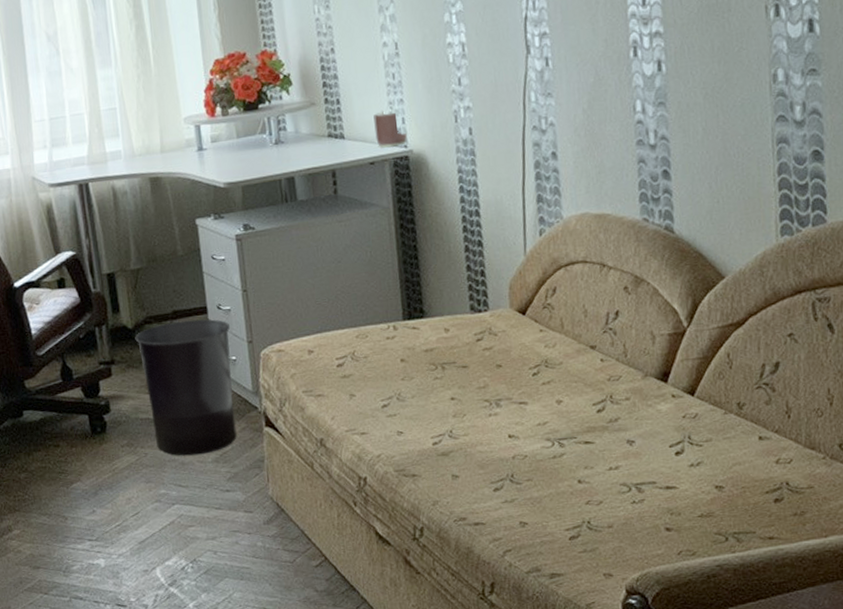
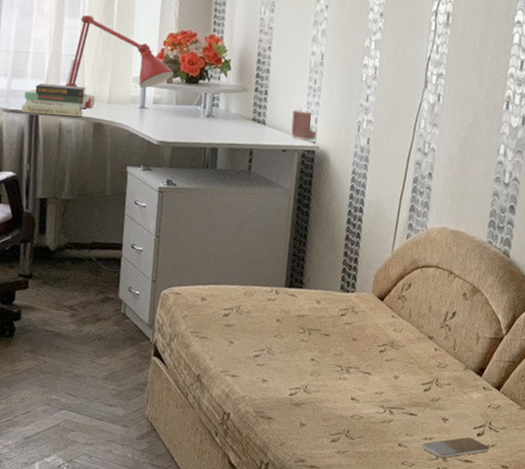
books: none [68,140,140,184] -> present [21,83,90,117]
desk lamp: none [111,61,228,165] -> present [65,15,174,109]
waste bin: present [135,319,237,455] -> none [54,251,140,370]
smartphone: none [606,458,695,490] -> present [421,437,490,459]

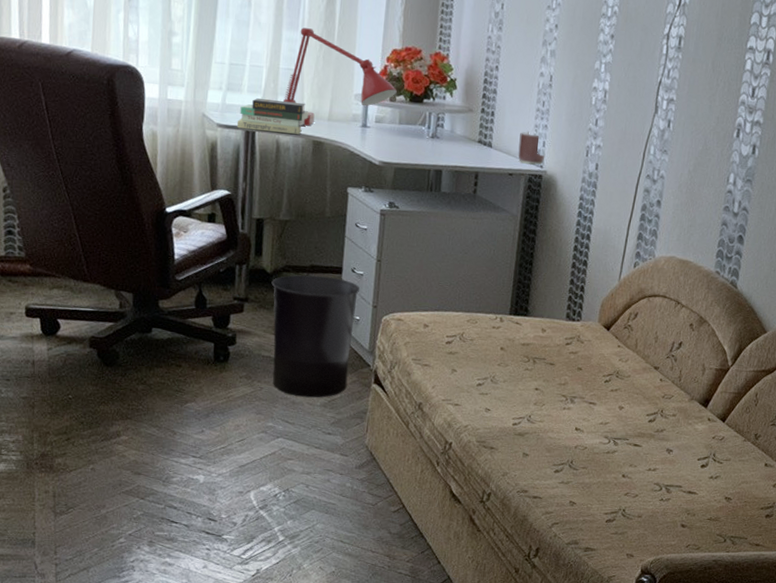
waste bin: none [54,251,140,370] -> present [271,275,360,397]
smartphone: present [421,437,490,459] -> none [645,468,714,490]

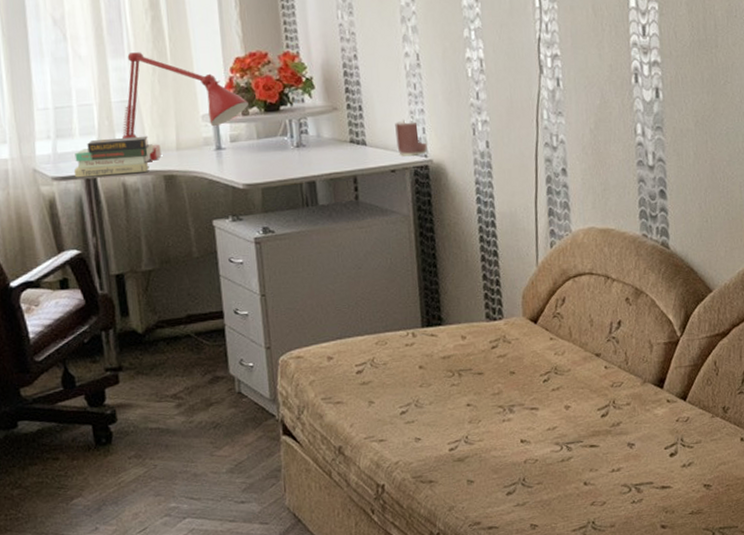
waste bin: present [271,275,360,397] -> none [145,324,253,466]

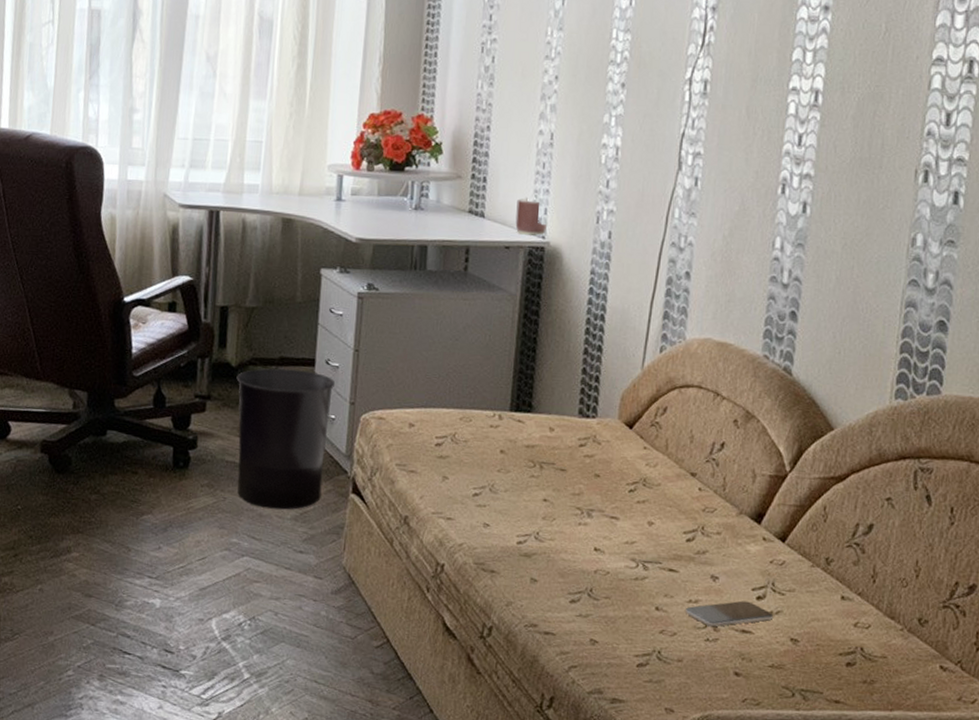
books: present [73,135,154,178] -> none [200,175,278,212]
desk lamp: present [122,52,249,161] -> none [250,96,375,203]
waste bin: none [145,324,253,466] -> present [236,368,336,509]
smartphone: none [609,460,687,490] -> present [684,600,774,627]

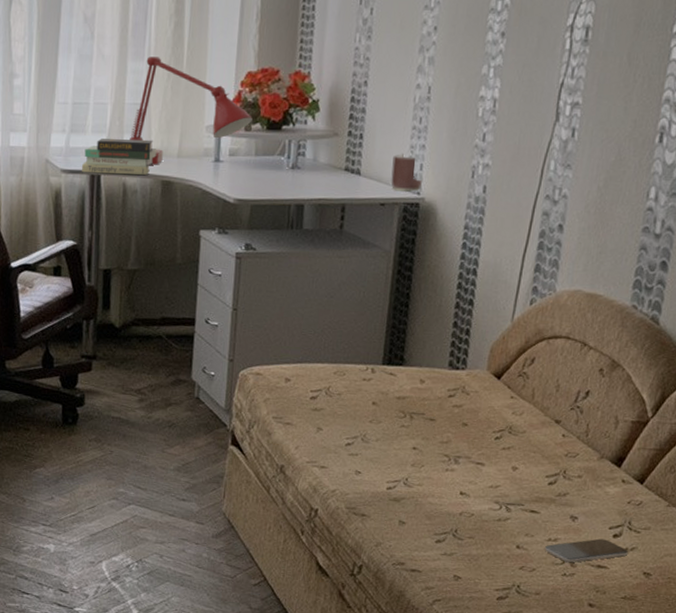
books: none [200,175,278,212] -> present [81,138,157,175]
waste bin: present [236,368,336,509] -> none [120,328,215,461]
desk lamp: none [250,96,375,203] -> present [130,57,253,165]

